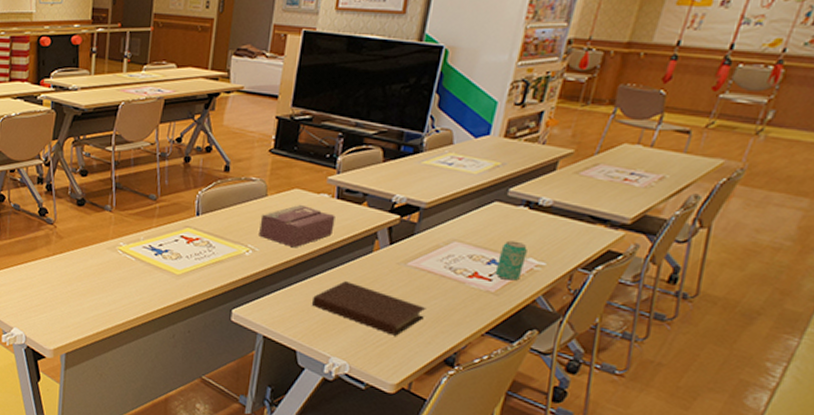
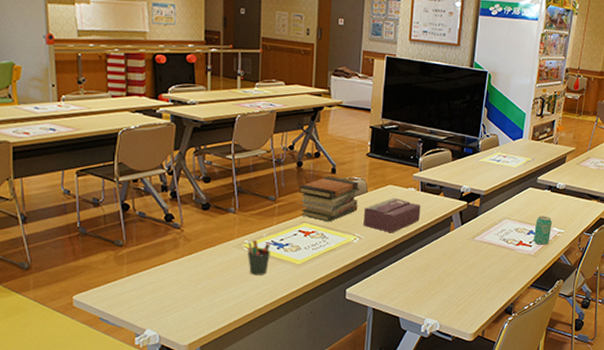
pen holder: none [122,242,147,283] -> present [248,239,270,275]
book stack: none [184,175,257,229] -> present [299,177,359,222]
notebook: present [311,281,427,336] -> none [408,257,490,296]

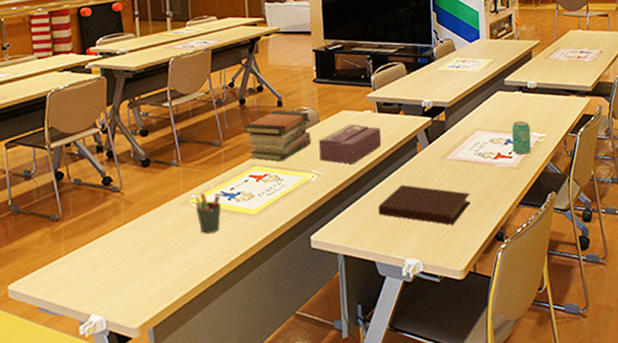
notebook: none [408,257,490,296] -> present [377,185,470,225]

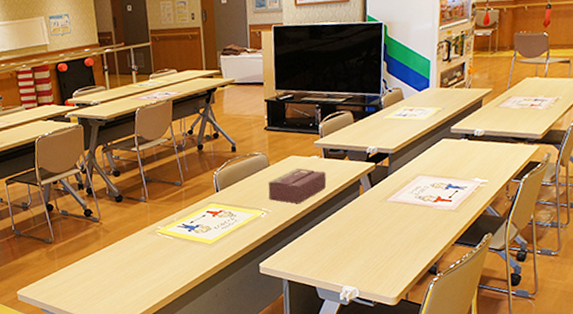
pen holder: present [195,192,221,234] -> none [161,224,183,258]
book stack: present [244,110,312,162] -> none [202,155,262,200]
notebook: present [377,185,470,225] -> none [320,223,408,259]
beverage can: present [511,120,532,155] -> none [452,167,473,199]

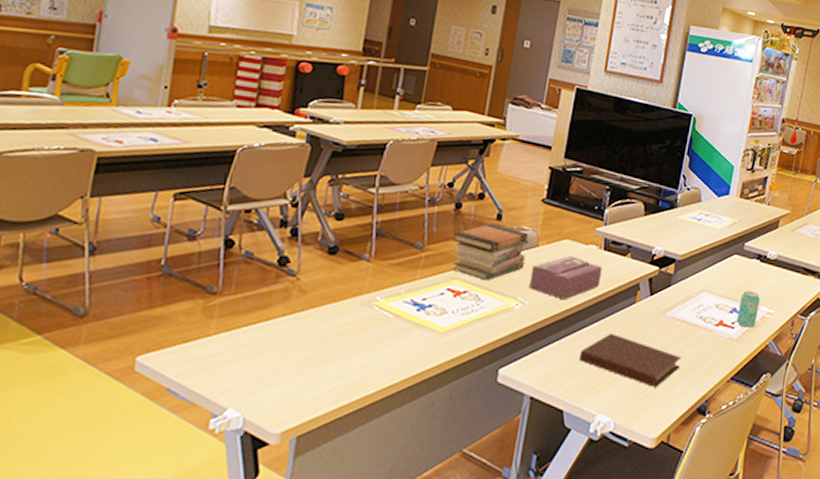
book stack: none [202,155,262,200] -> present [452,224,529,281]
notebook: none [320,223,408,259] -> present [578,333,682,387]
beverage can: none [452,167,473,199] -> present [736,290,760,328]

